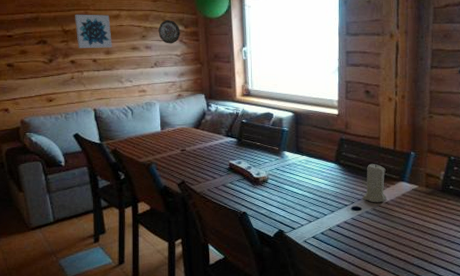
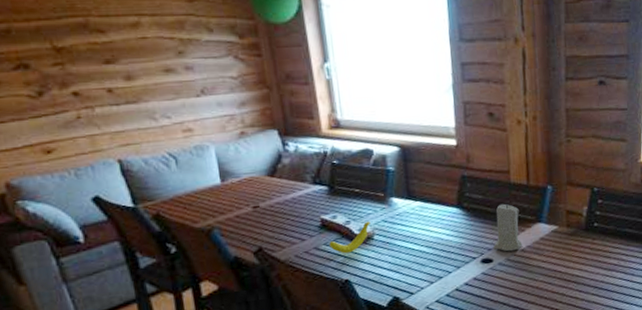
wall art: present [75,14,112,48] -> none [69,22,134,74]
decorative plate: present [158,19,180,44] -> none [200,27,234,62]
banana: none [234,168,266,192] -> present [329,221,370,254]

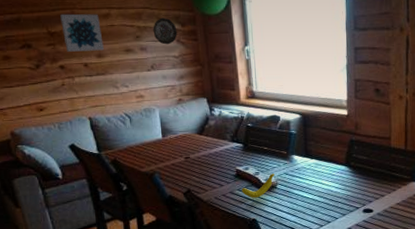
wall art: none [69,22,134,74] -> present [60,13,104,52]
decorative plate: none [200,27,234,62] -> present [153,17,177,45]
candle: present [493,203,522,252] -> none [374,164,398,204]

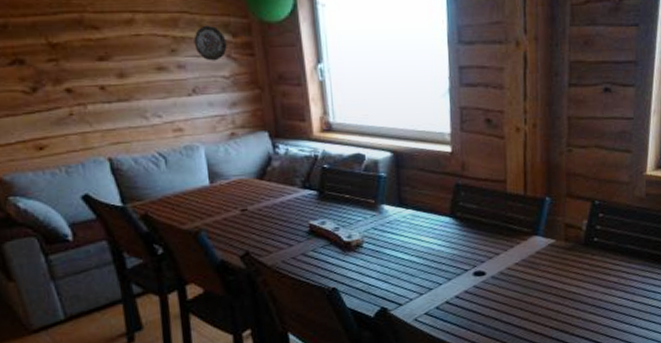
wall art: present [60,13,104,52] -> none [64,18,127,70]
banana: present [241,173,275,198] -> none [317,228,360,261]

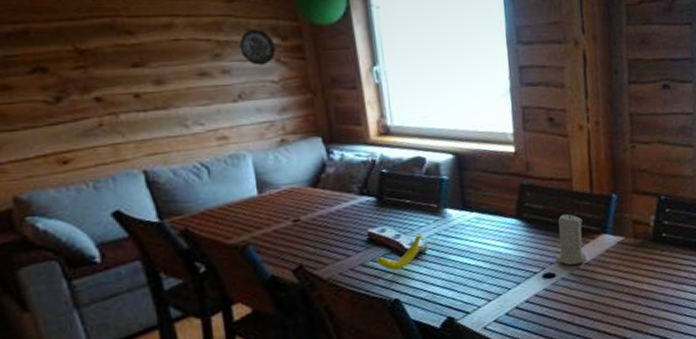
banana: none [317,228,360,261] -> present [377,234,422,271]
candle: none [487,214,517,265] -> present [556,213,586,266]

